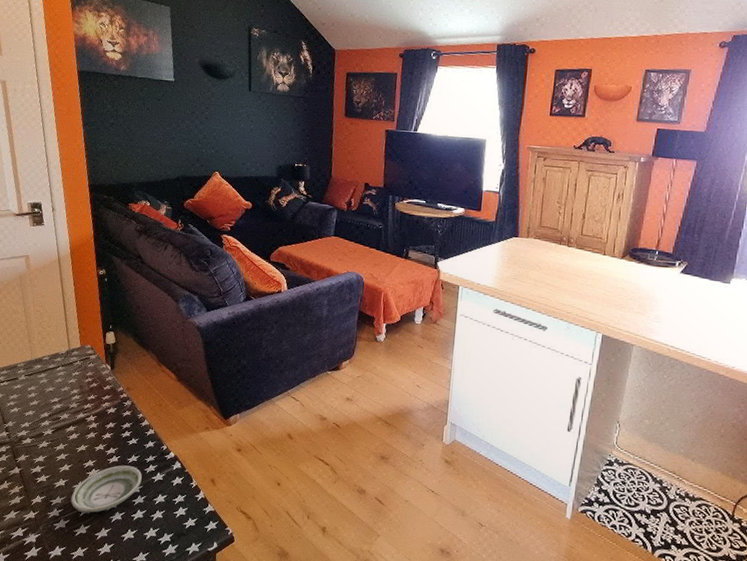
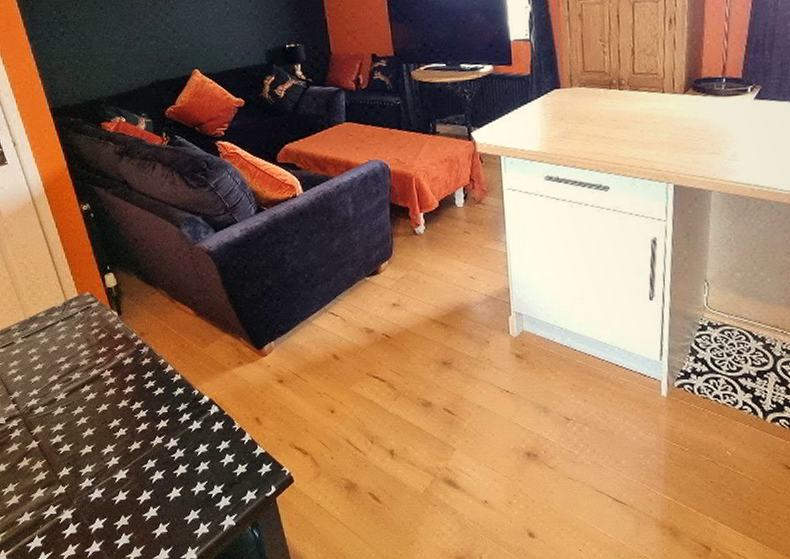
saucer: present [70,465,142,513] -> none [101,418,178,477]

